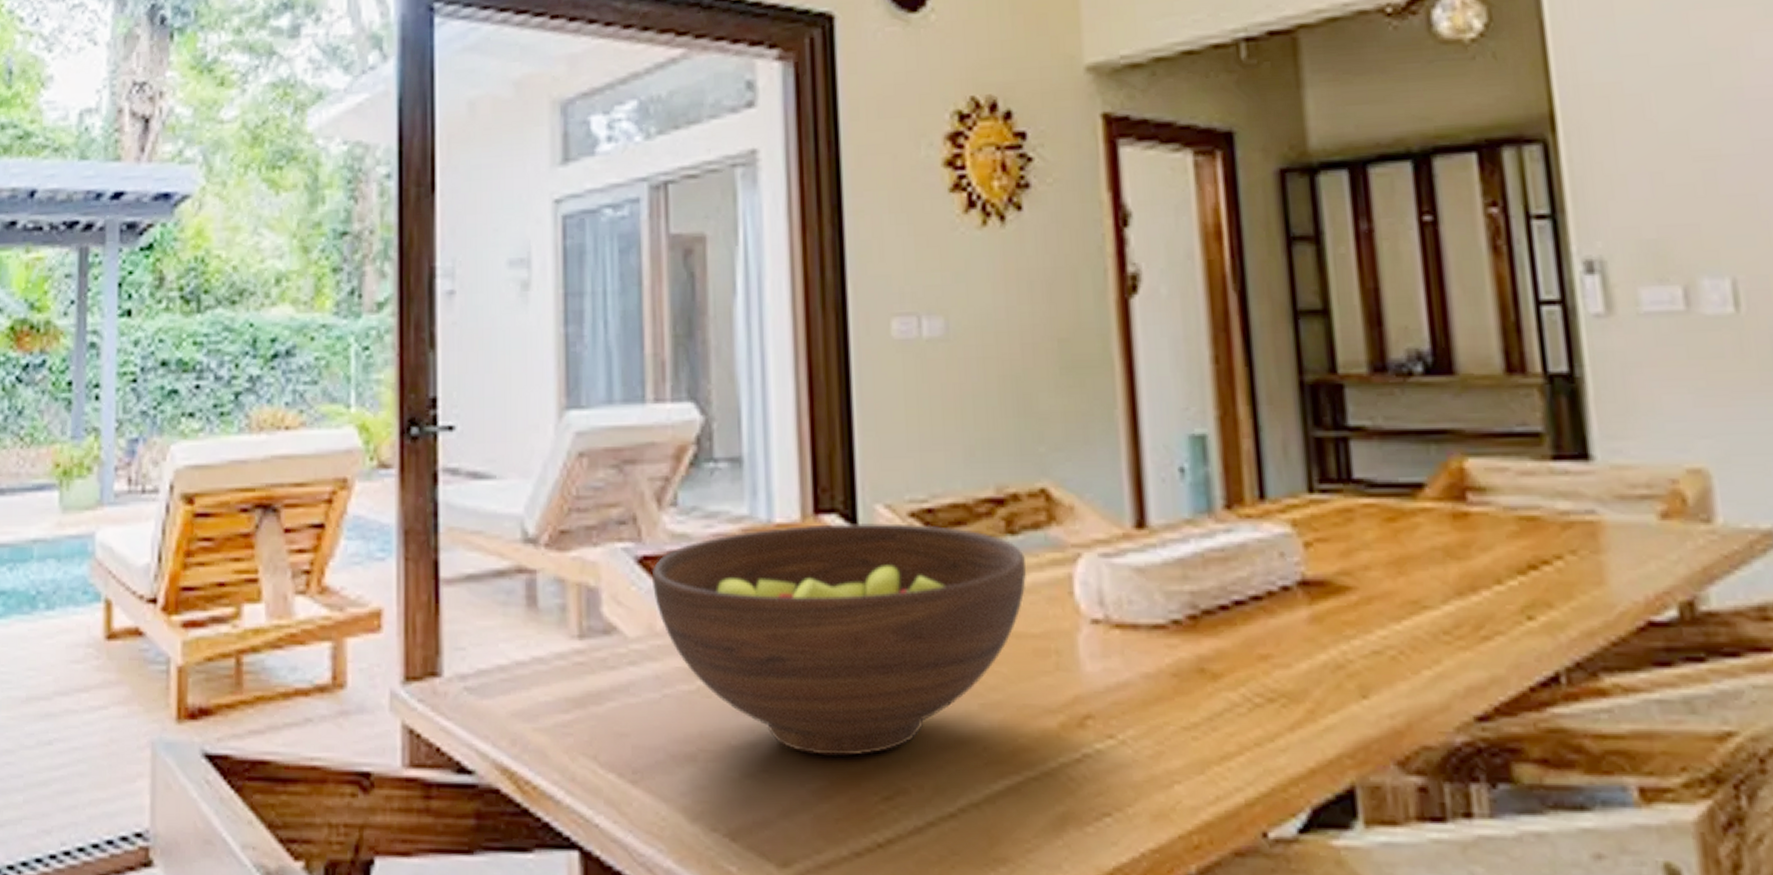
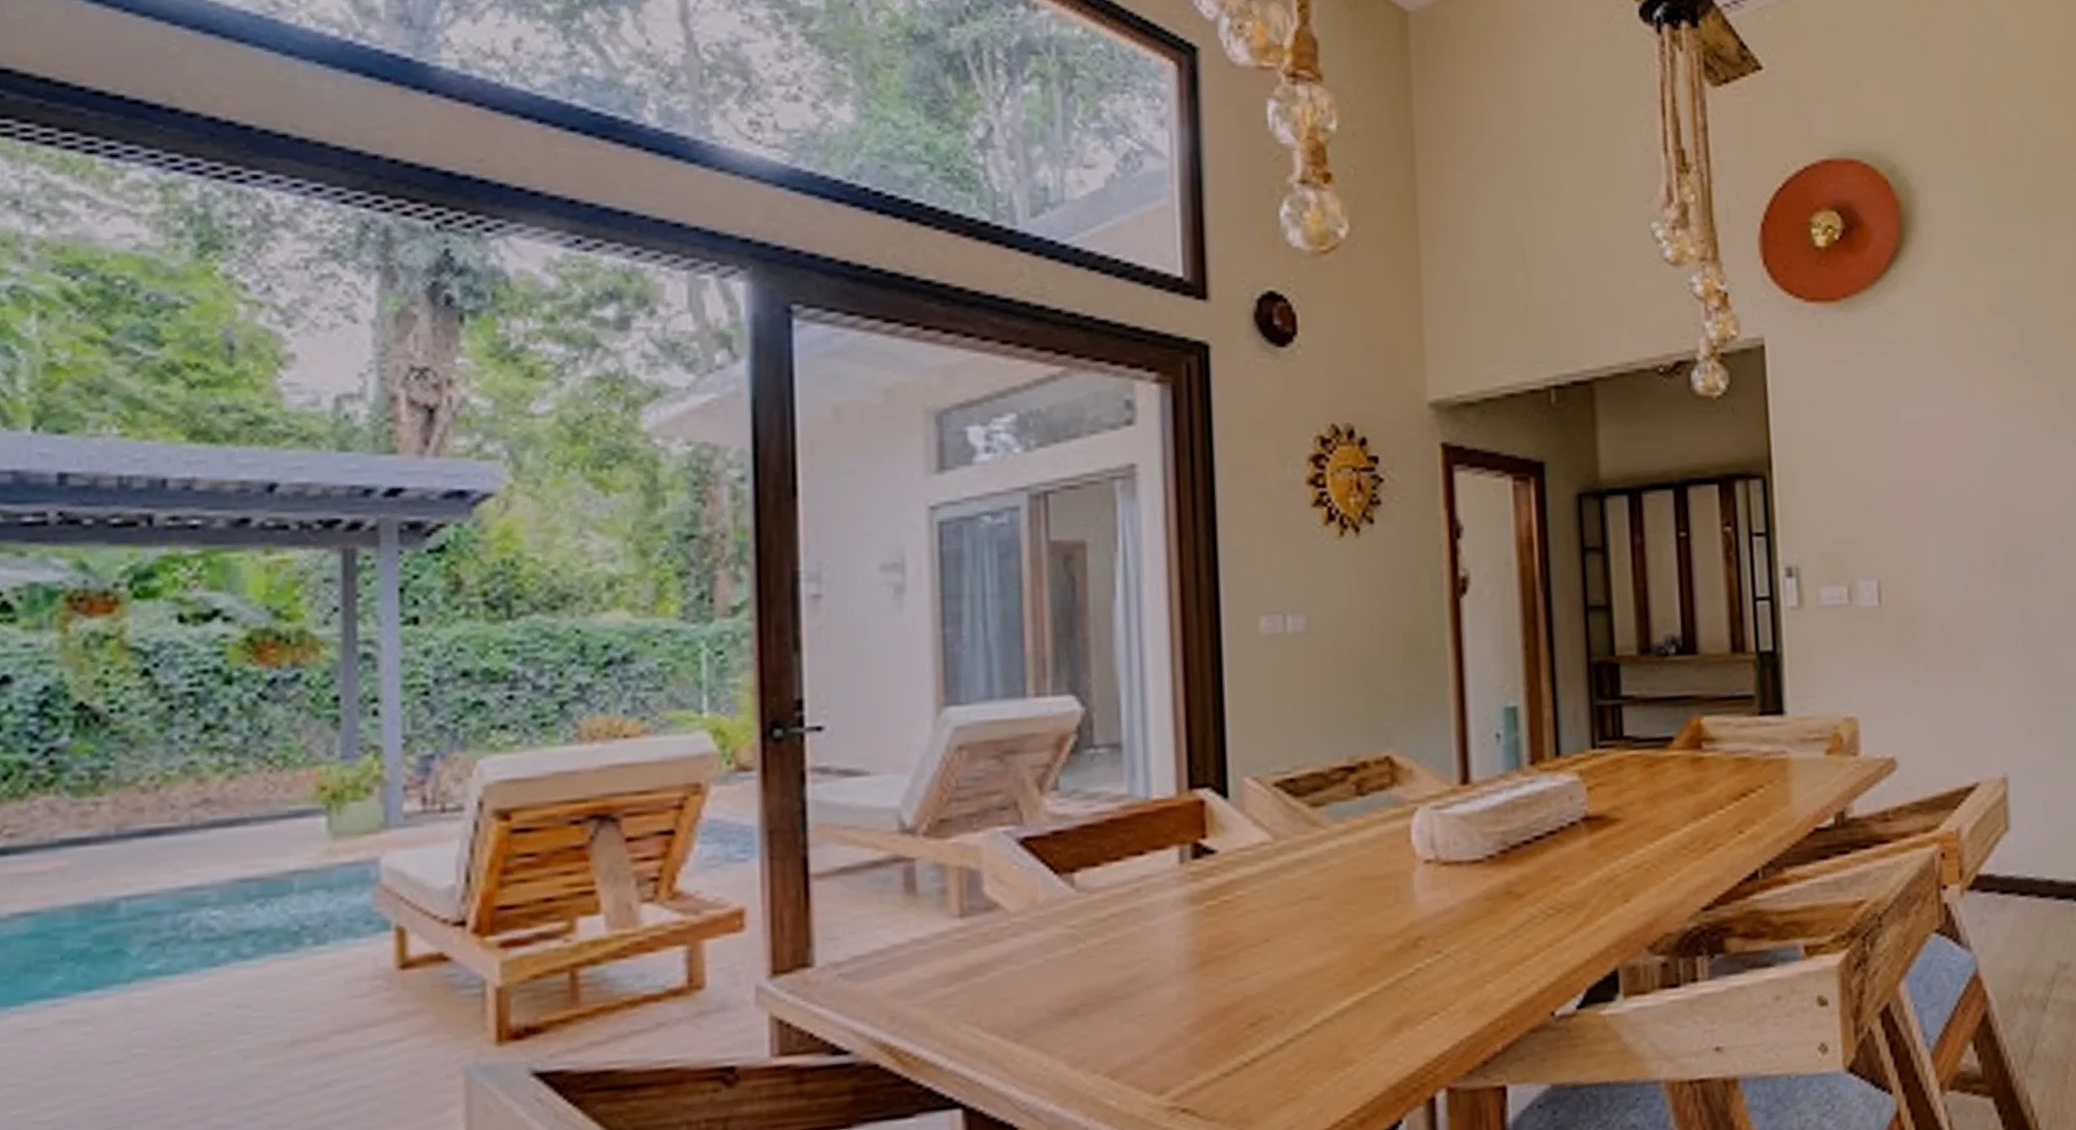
fruit bowl: present [651,523,1026,756] -> none [1033,792,1372,996]

